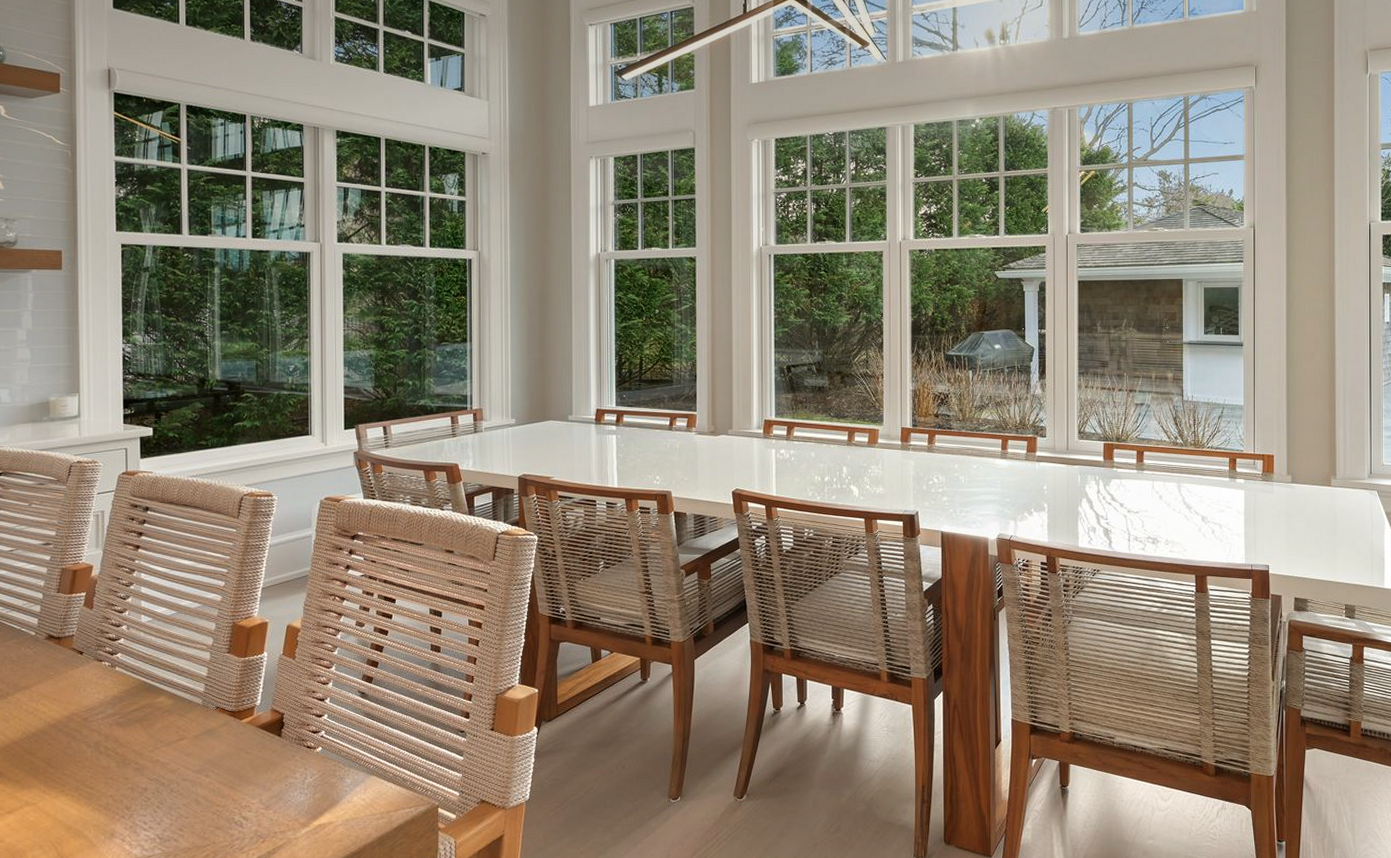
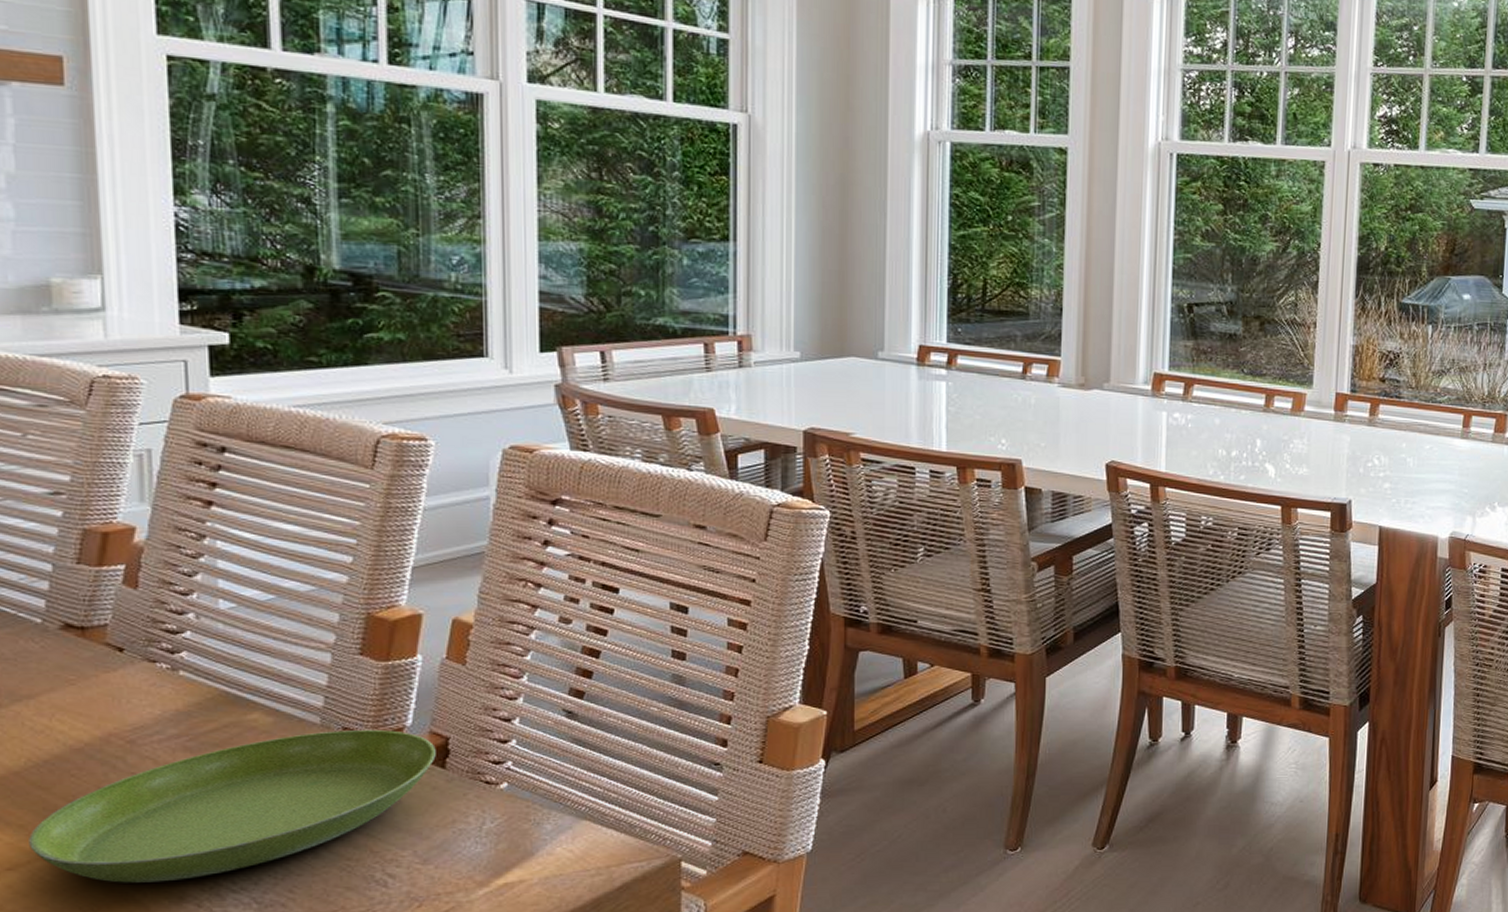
saucer: none [21,708,275,823] -> present [29,729,436,883]

